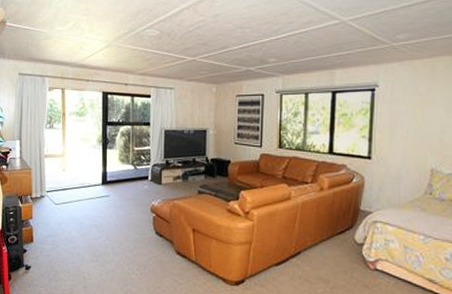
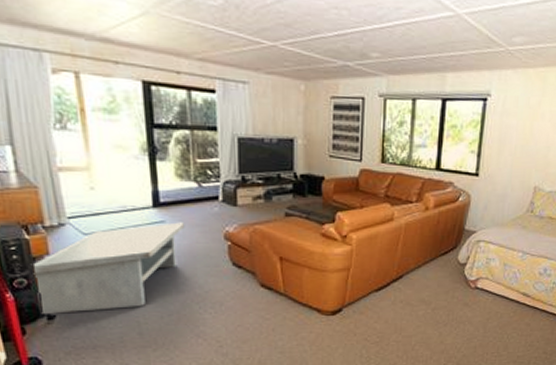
coffee table: none [20,197,123,266] -> present [30,222,185,315]

